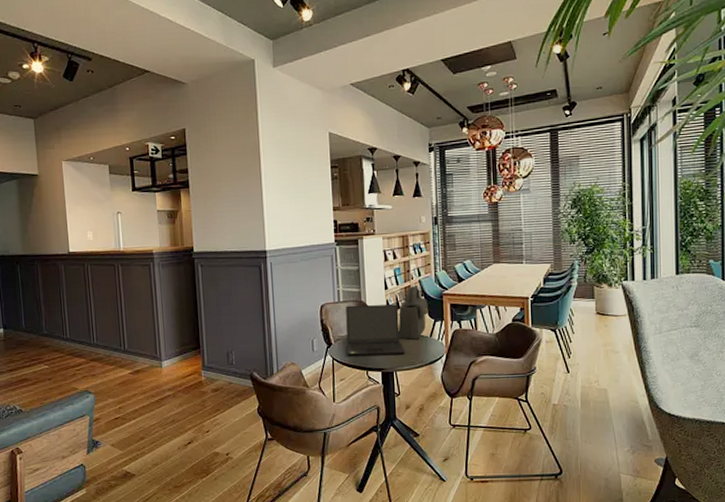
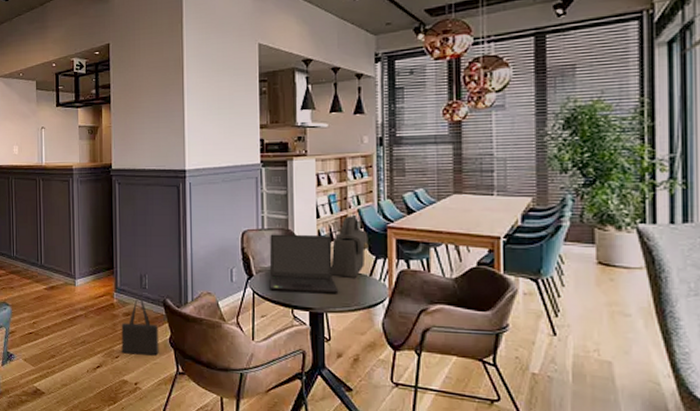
tote bag: none [210,372,248,428] -> present [121,296,159,356]

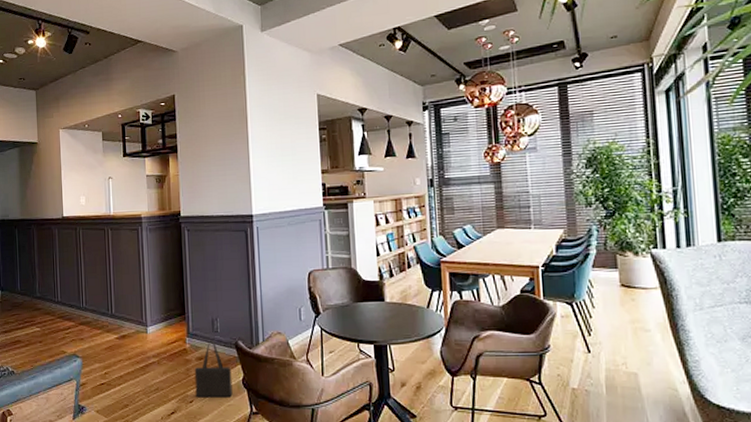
laptop: present [269,234,339,294] -> none [335,272,400,327]
handbag: present [331,214,369,279] -> none [391,251,425,312]

